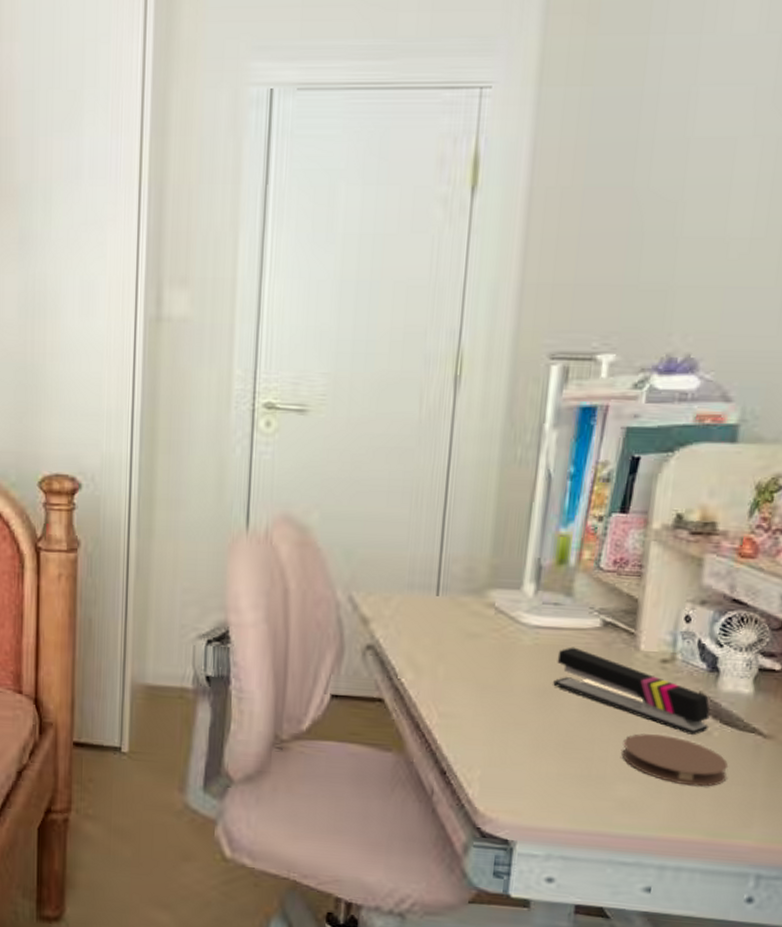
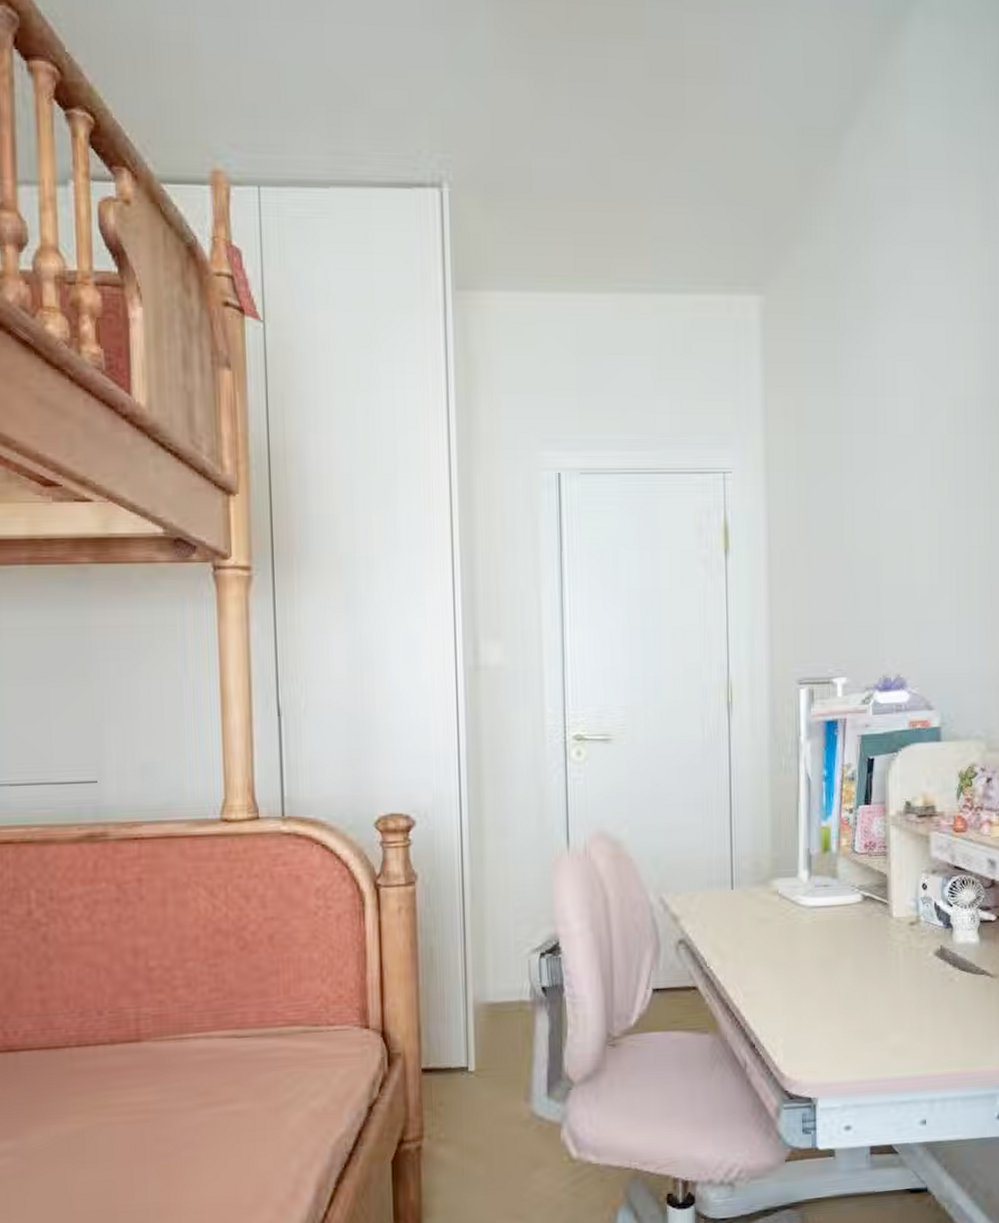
stapler: present [553,647,710,735] -> none [831,920,951,983]
coaster: present [621,733,729,787] -> none [890,986,970,1026]

